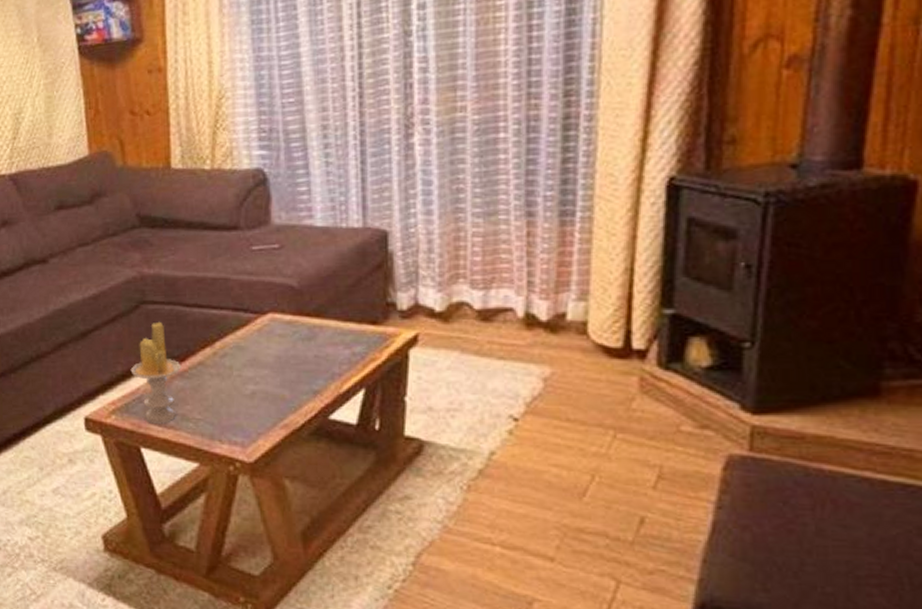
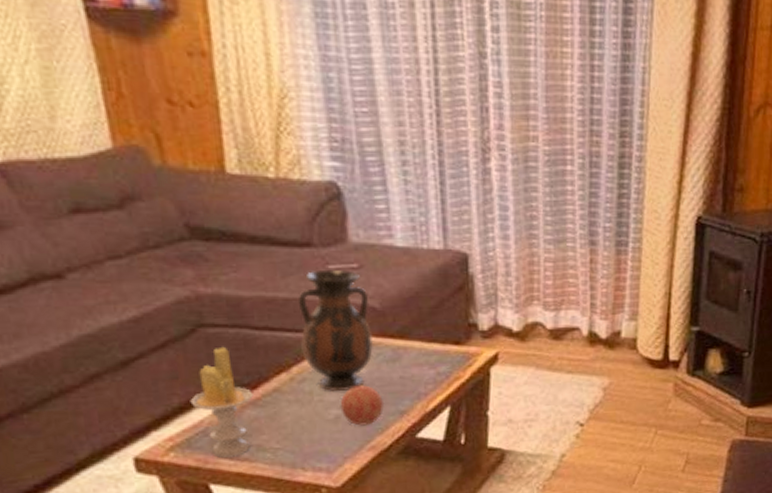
vase: none [223,250,291,367] -> present [297,269,374,391]
decorative ball: none [256,362,299,403] -> present [340,385,385,426]

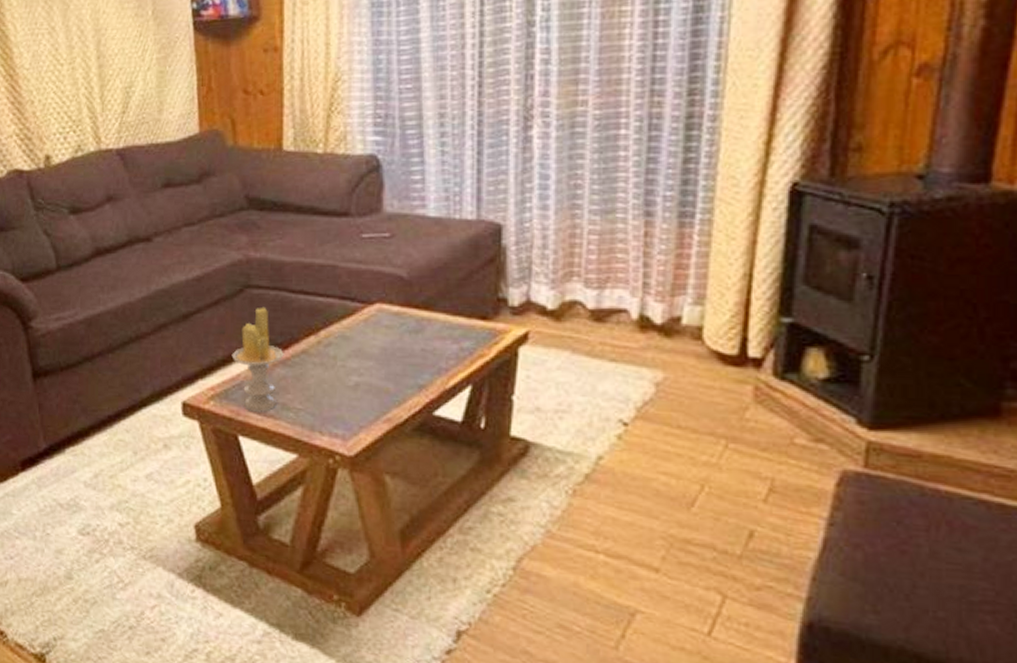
vase: present [297,269,374,391] -> none [331,238,399,358]
decorative ball: present [340,385,385,426] -> none [360,354,404,396]

